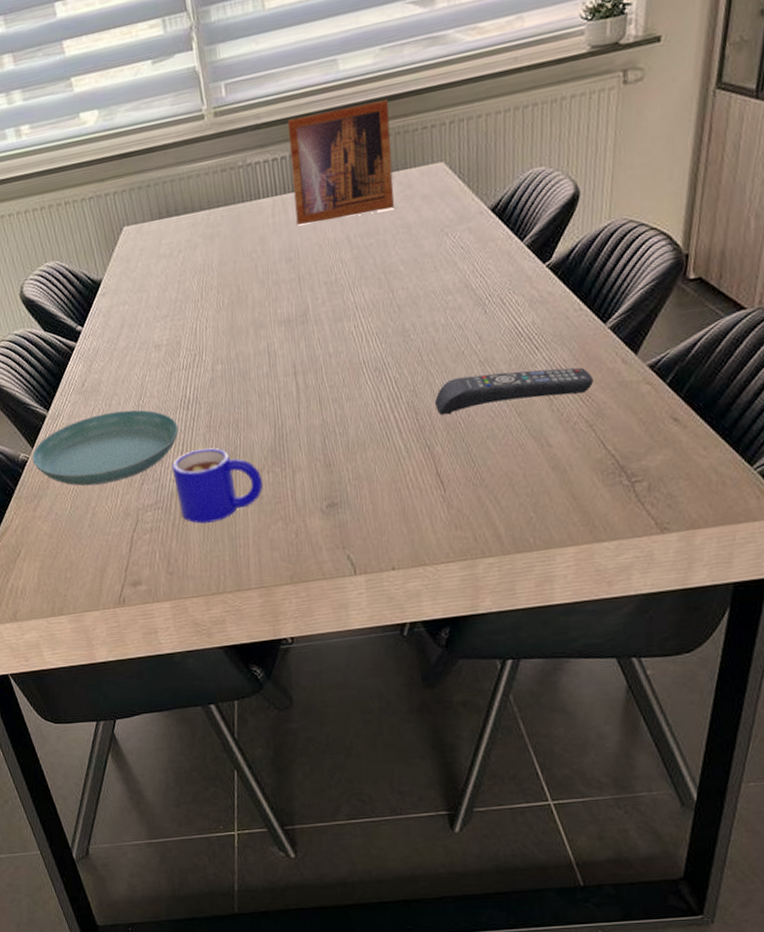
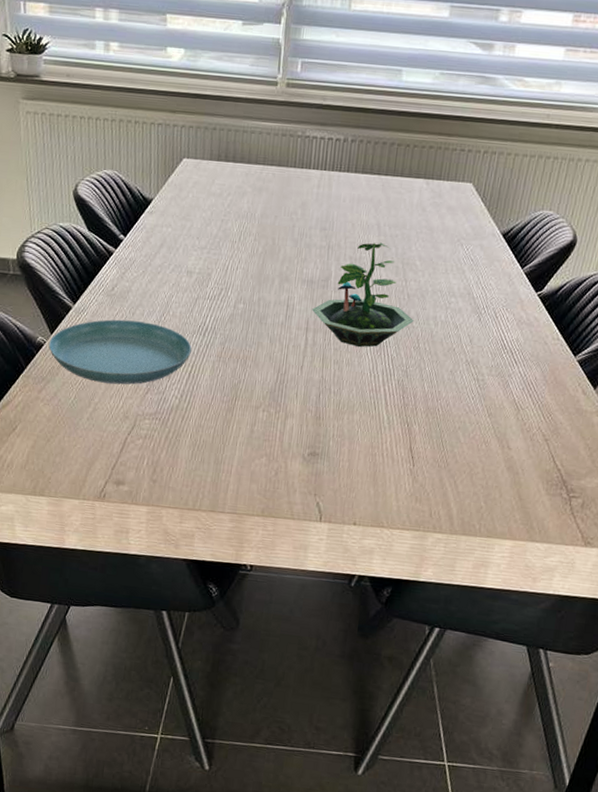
mug: present [171,448,264,524] -> none [176,374,257,444]
picture frame: present [287,100,394,225] -> none [337,109,437,210]
terrarium: none [296,256,411,378] -> present [312,242,414,347]
remote control: present [435,367,593,415] -> none [421,370,556,410]

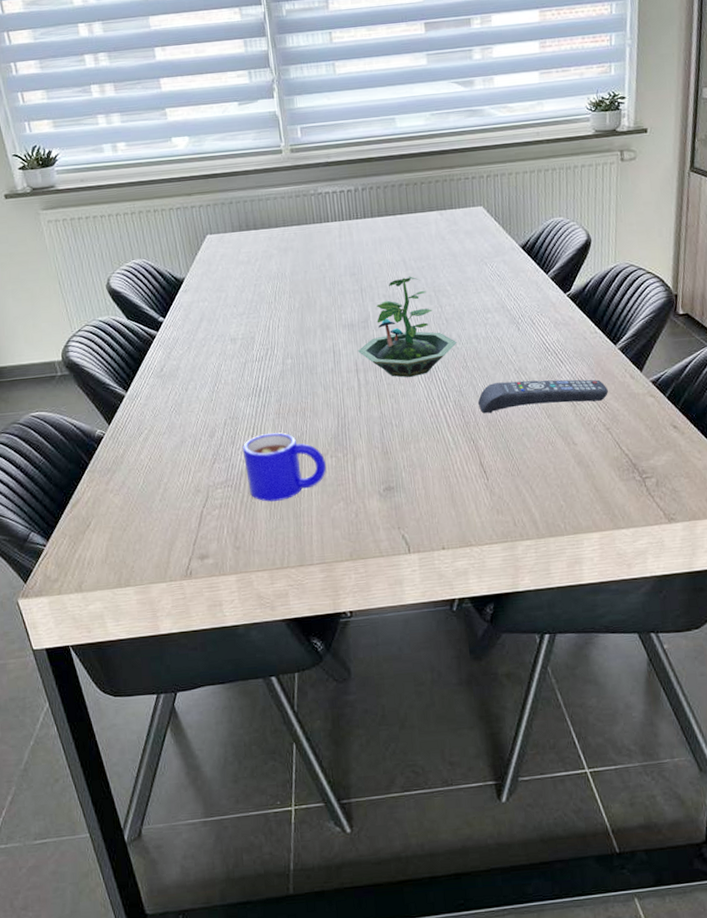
saucer: present [48,319,192,385] -> none [108,394,250,463]
mug: none [176,374,257,444] -> present [242,432,327,502]
remote control: none [421,370,556,410] -> present [478,379,608,414]

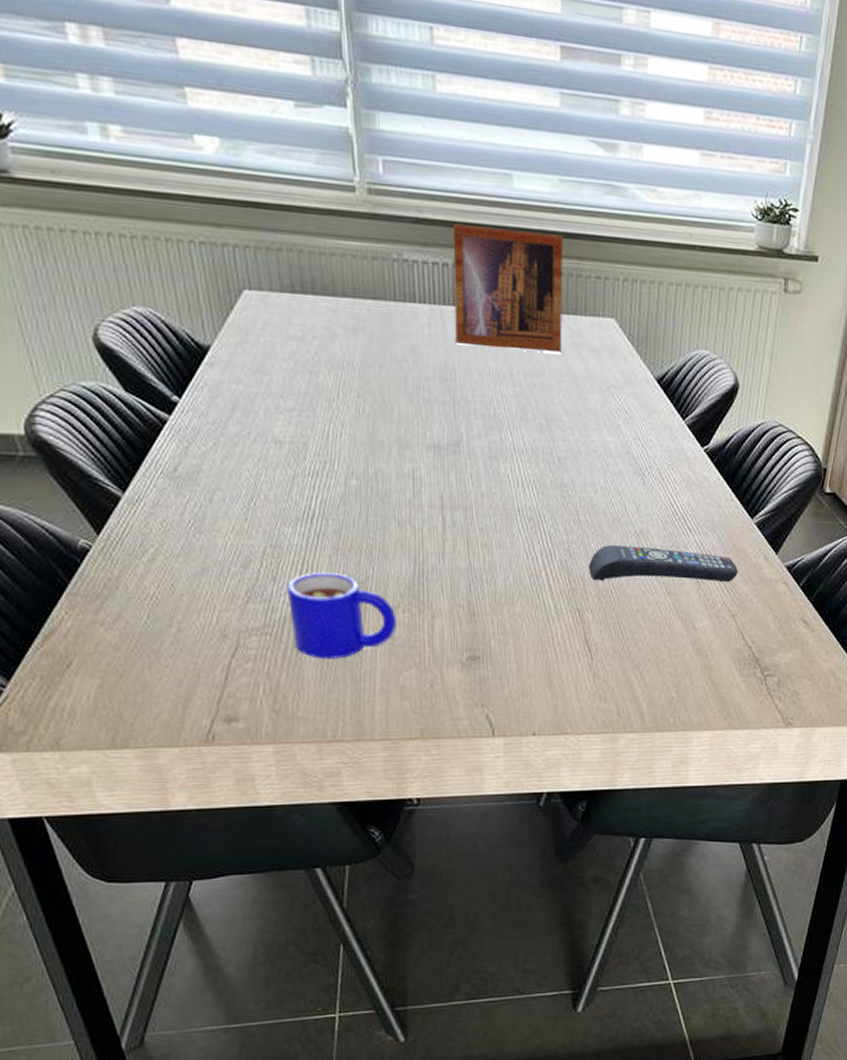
picture frame: none [353,154,442,246] -> present [452,224,563,353]
terrarium: present [358,276,457,377] -> none [445,394,569,524]

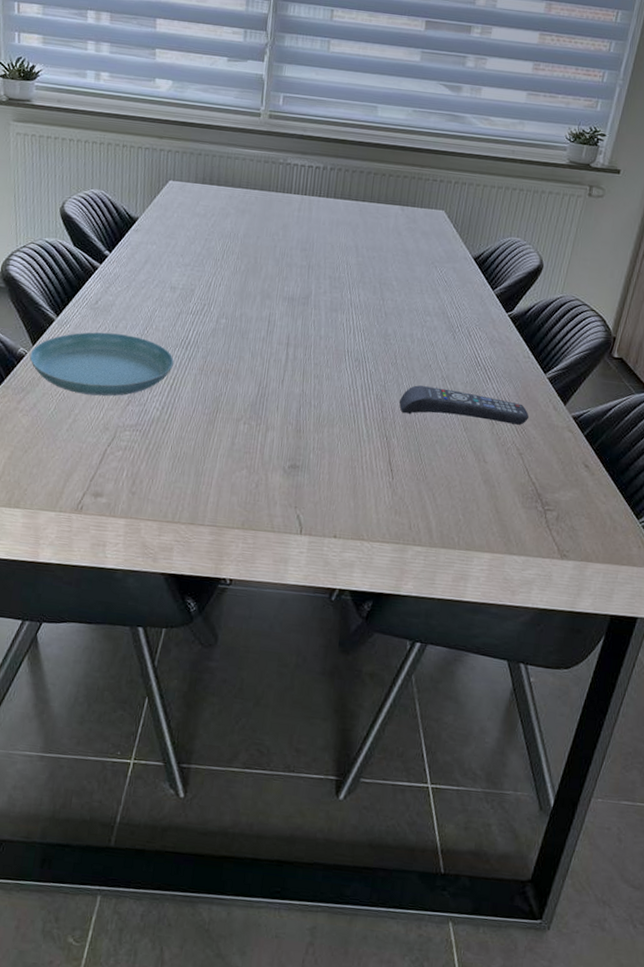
saucer: none [96,509,298,594] -> present [29,332,174,396]
mug: present [286,572,397,660] -> none [157,386,238,456]
picture frame: present [452,224,563,353] -> none [317,140,410,234]

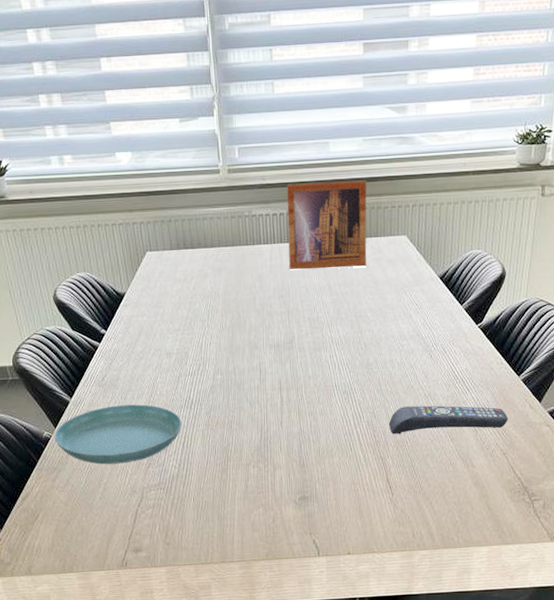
picture frame: none [317,140,410,234] -> present [286,180,367,270]

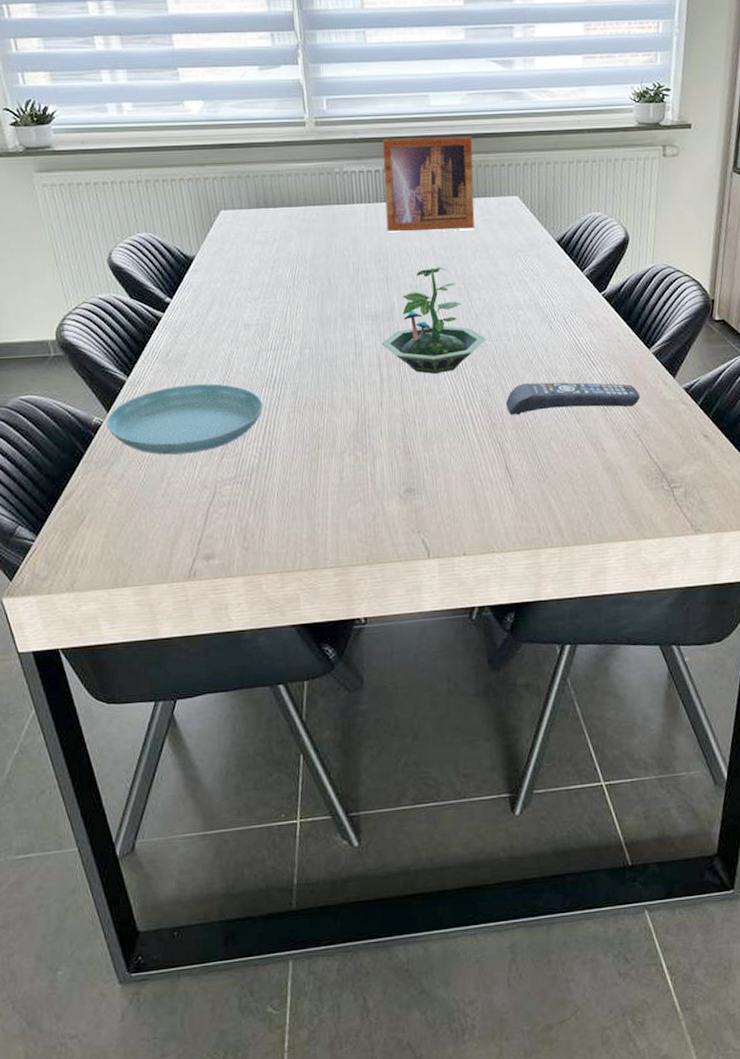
terrarium: none [282,301,374,397] -> present [381,266,486,374]

